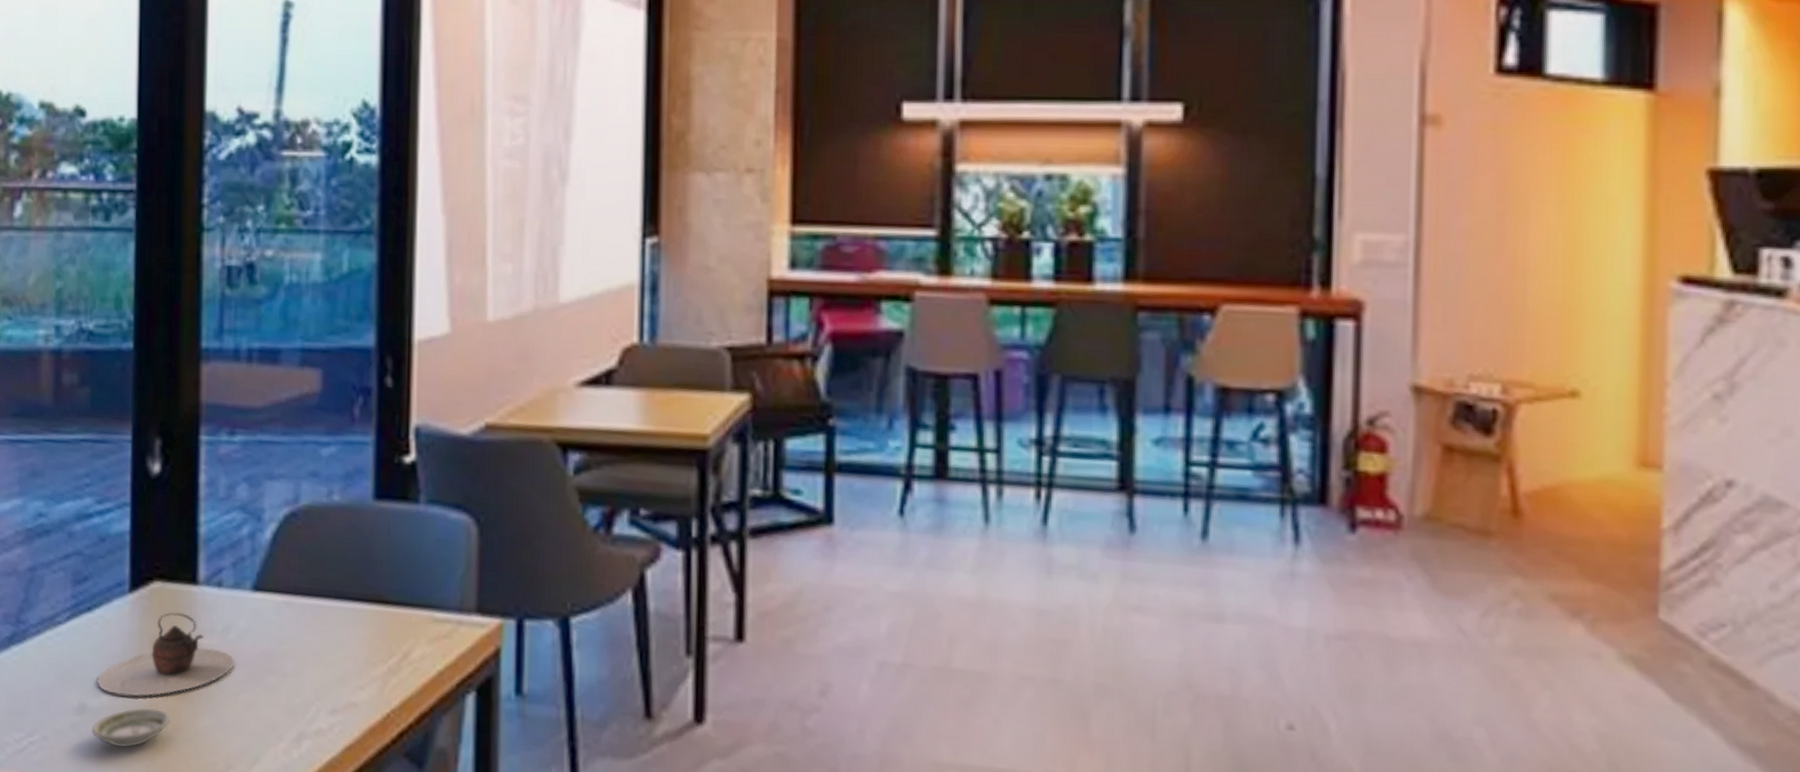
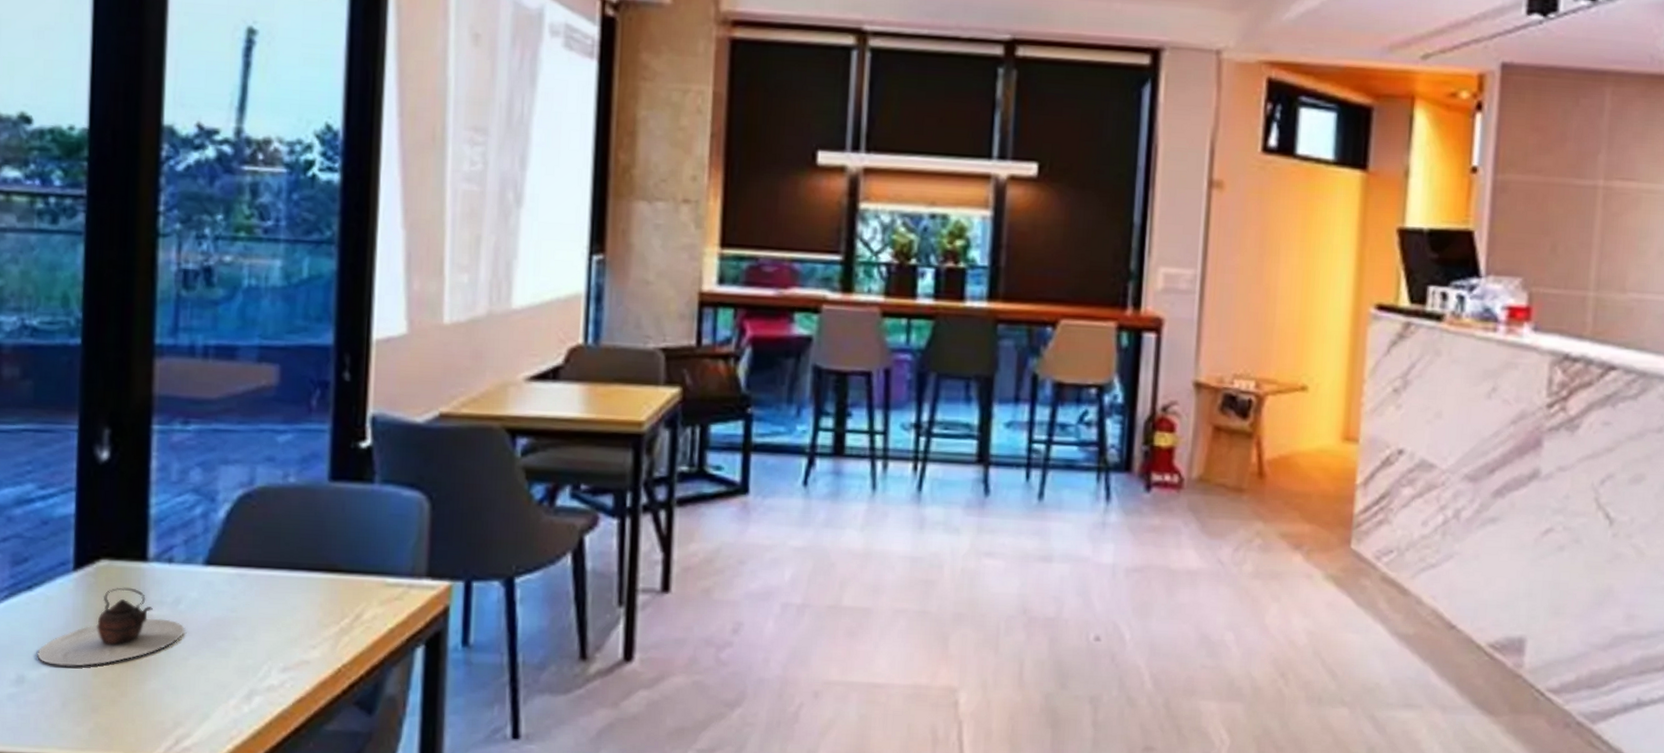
saucer: present [92,707,171,749] -> none [31,675,117,715]

